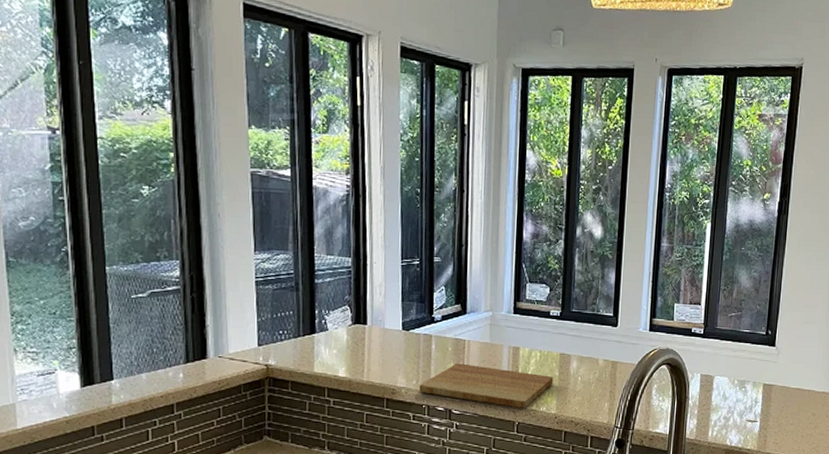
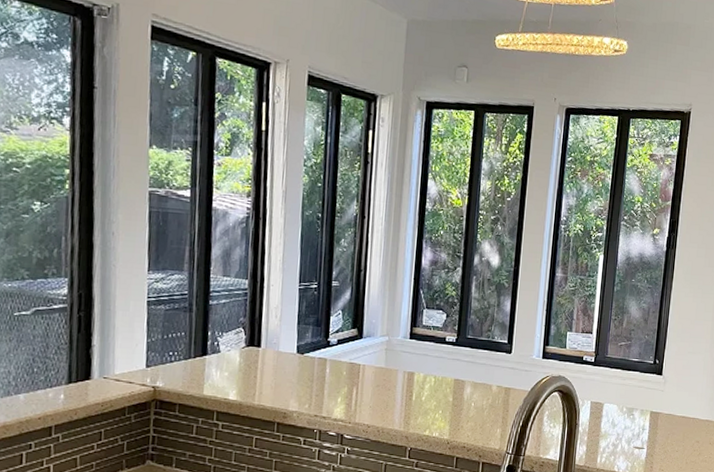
cutting board: present [419,363,554,408] -> none [311,387,447,434]

